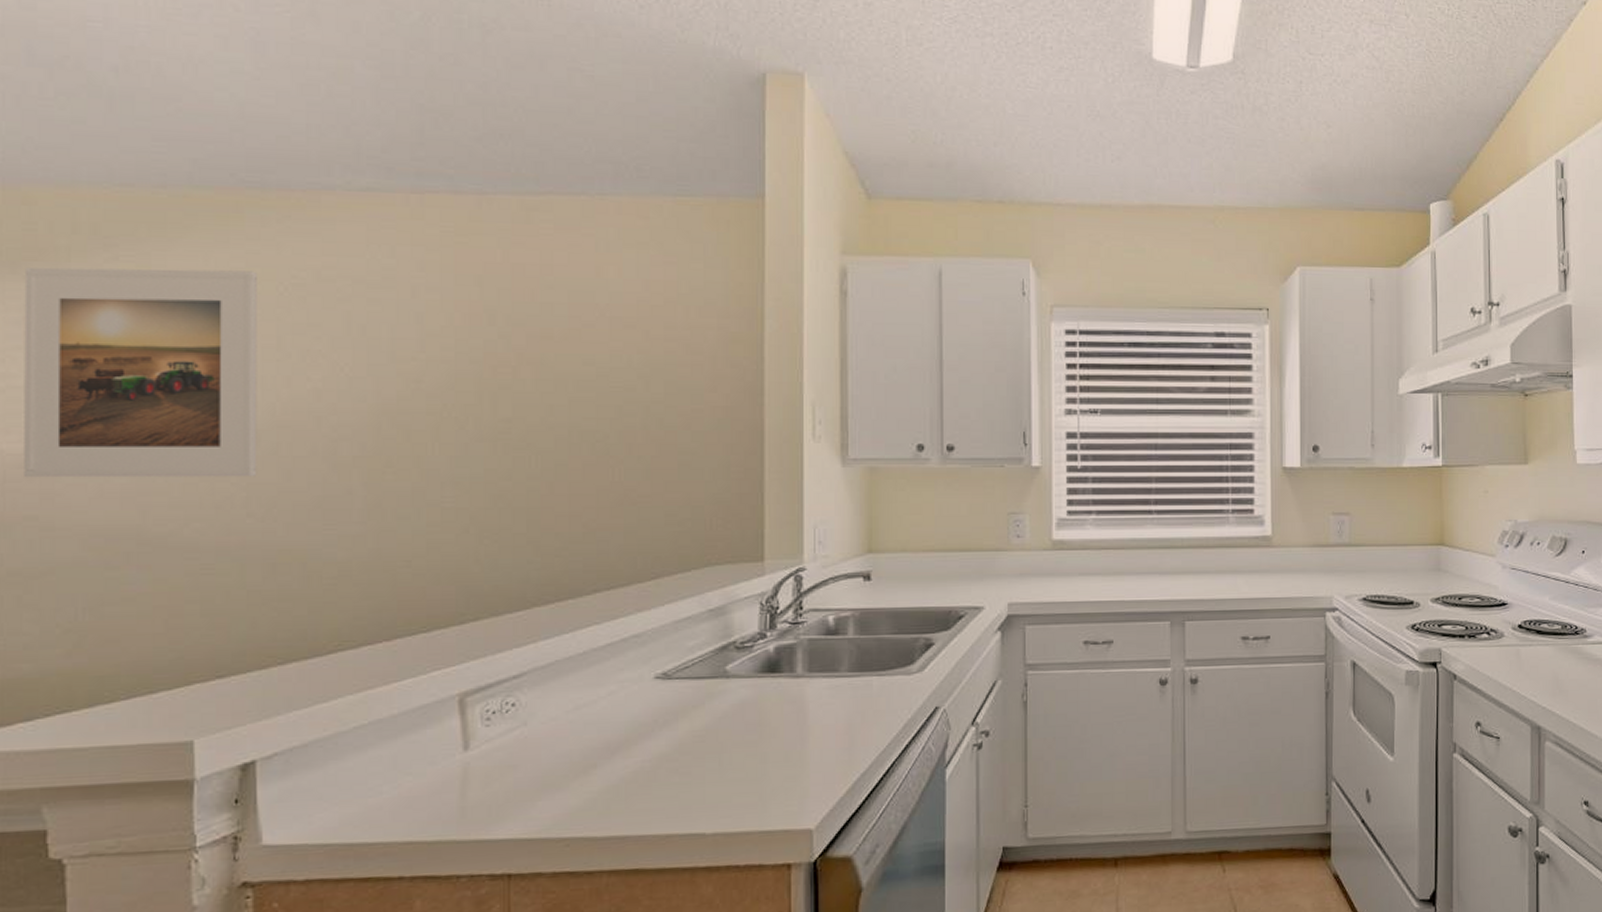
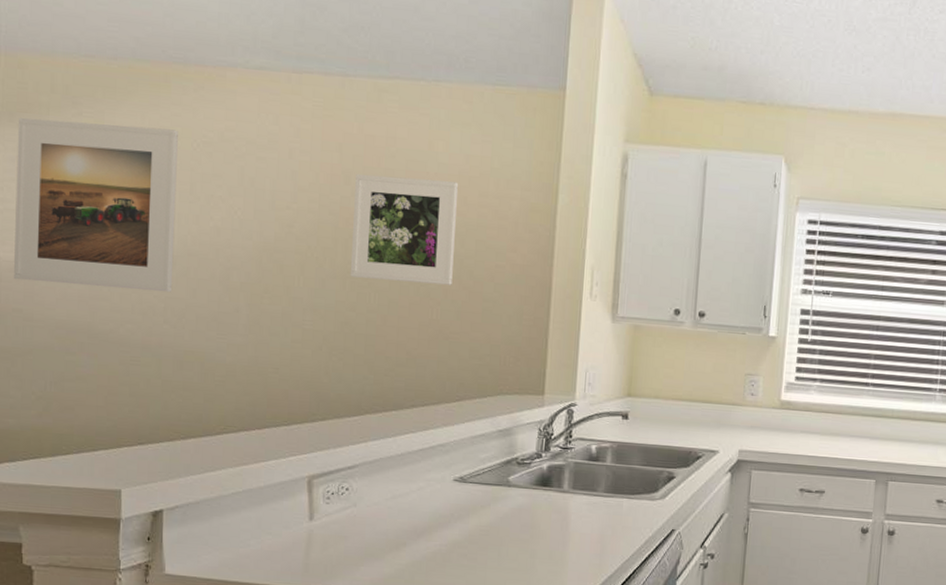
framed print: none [501,311,638,438] -> present [350,173,459,285]

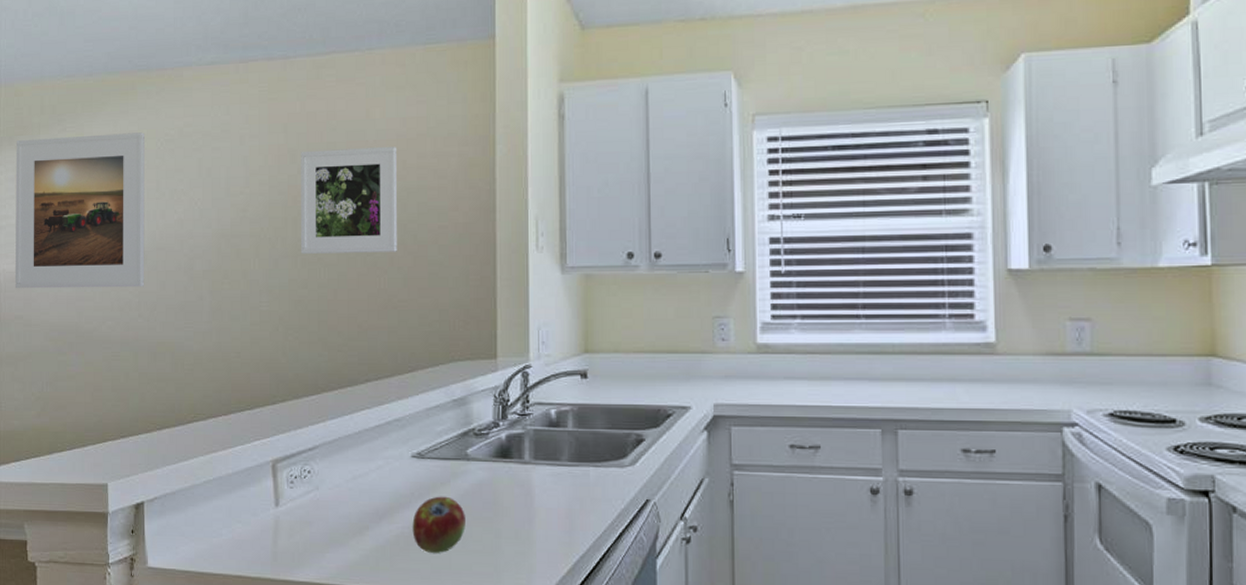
fruit: none [450,518,503,570] -> present [412,496,465,553]

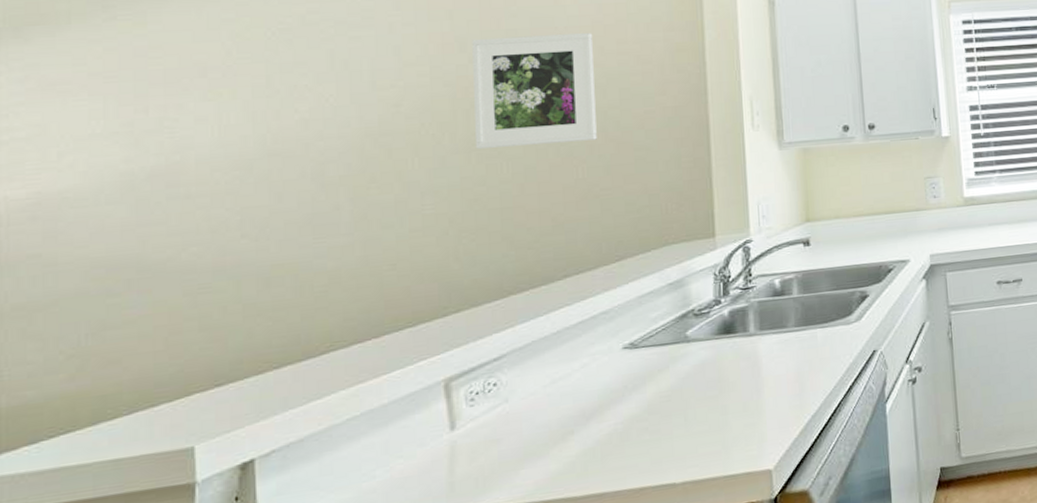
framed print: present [16,132,145,289] -> none [26,20,251,220]
fruit: present [412,496,465,553] -> none [626,382,688,445]

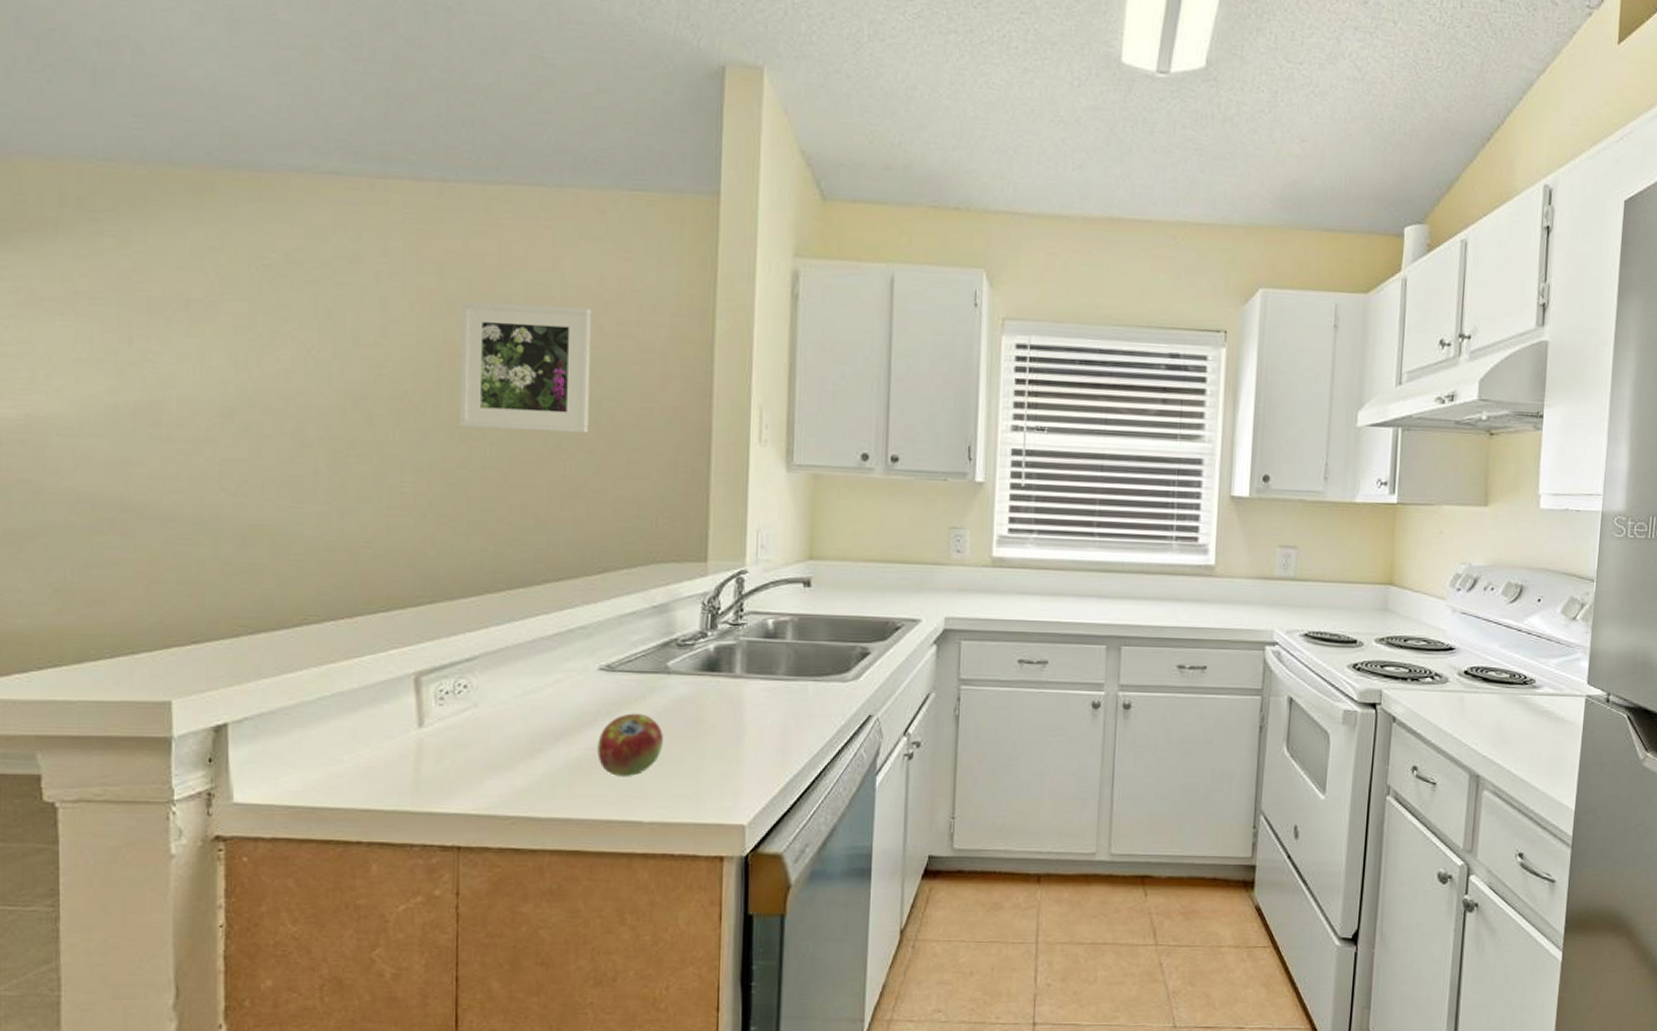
fruit: none [626,382,688,445] -> present [597,713,663,776]

